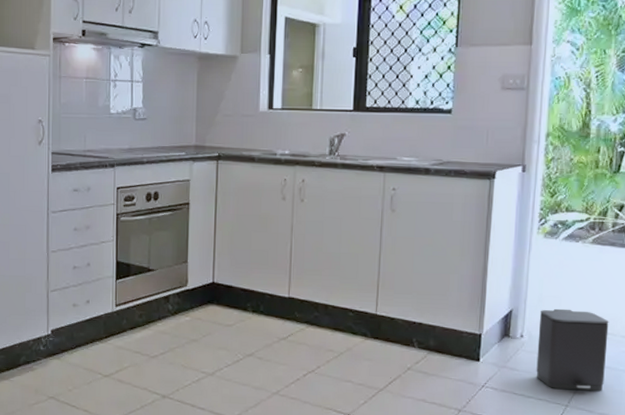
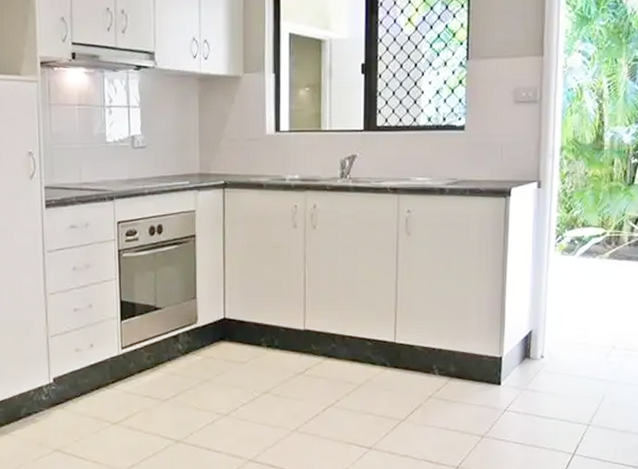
pedal bin: present [536,308,609,392] -> none [557,326,628,409]

